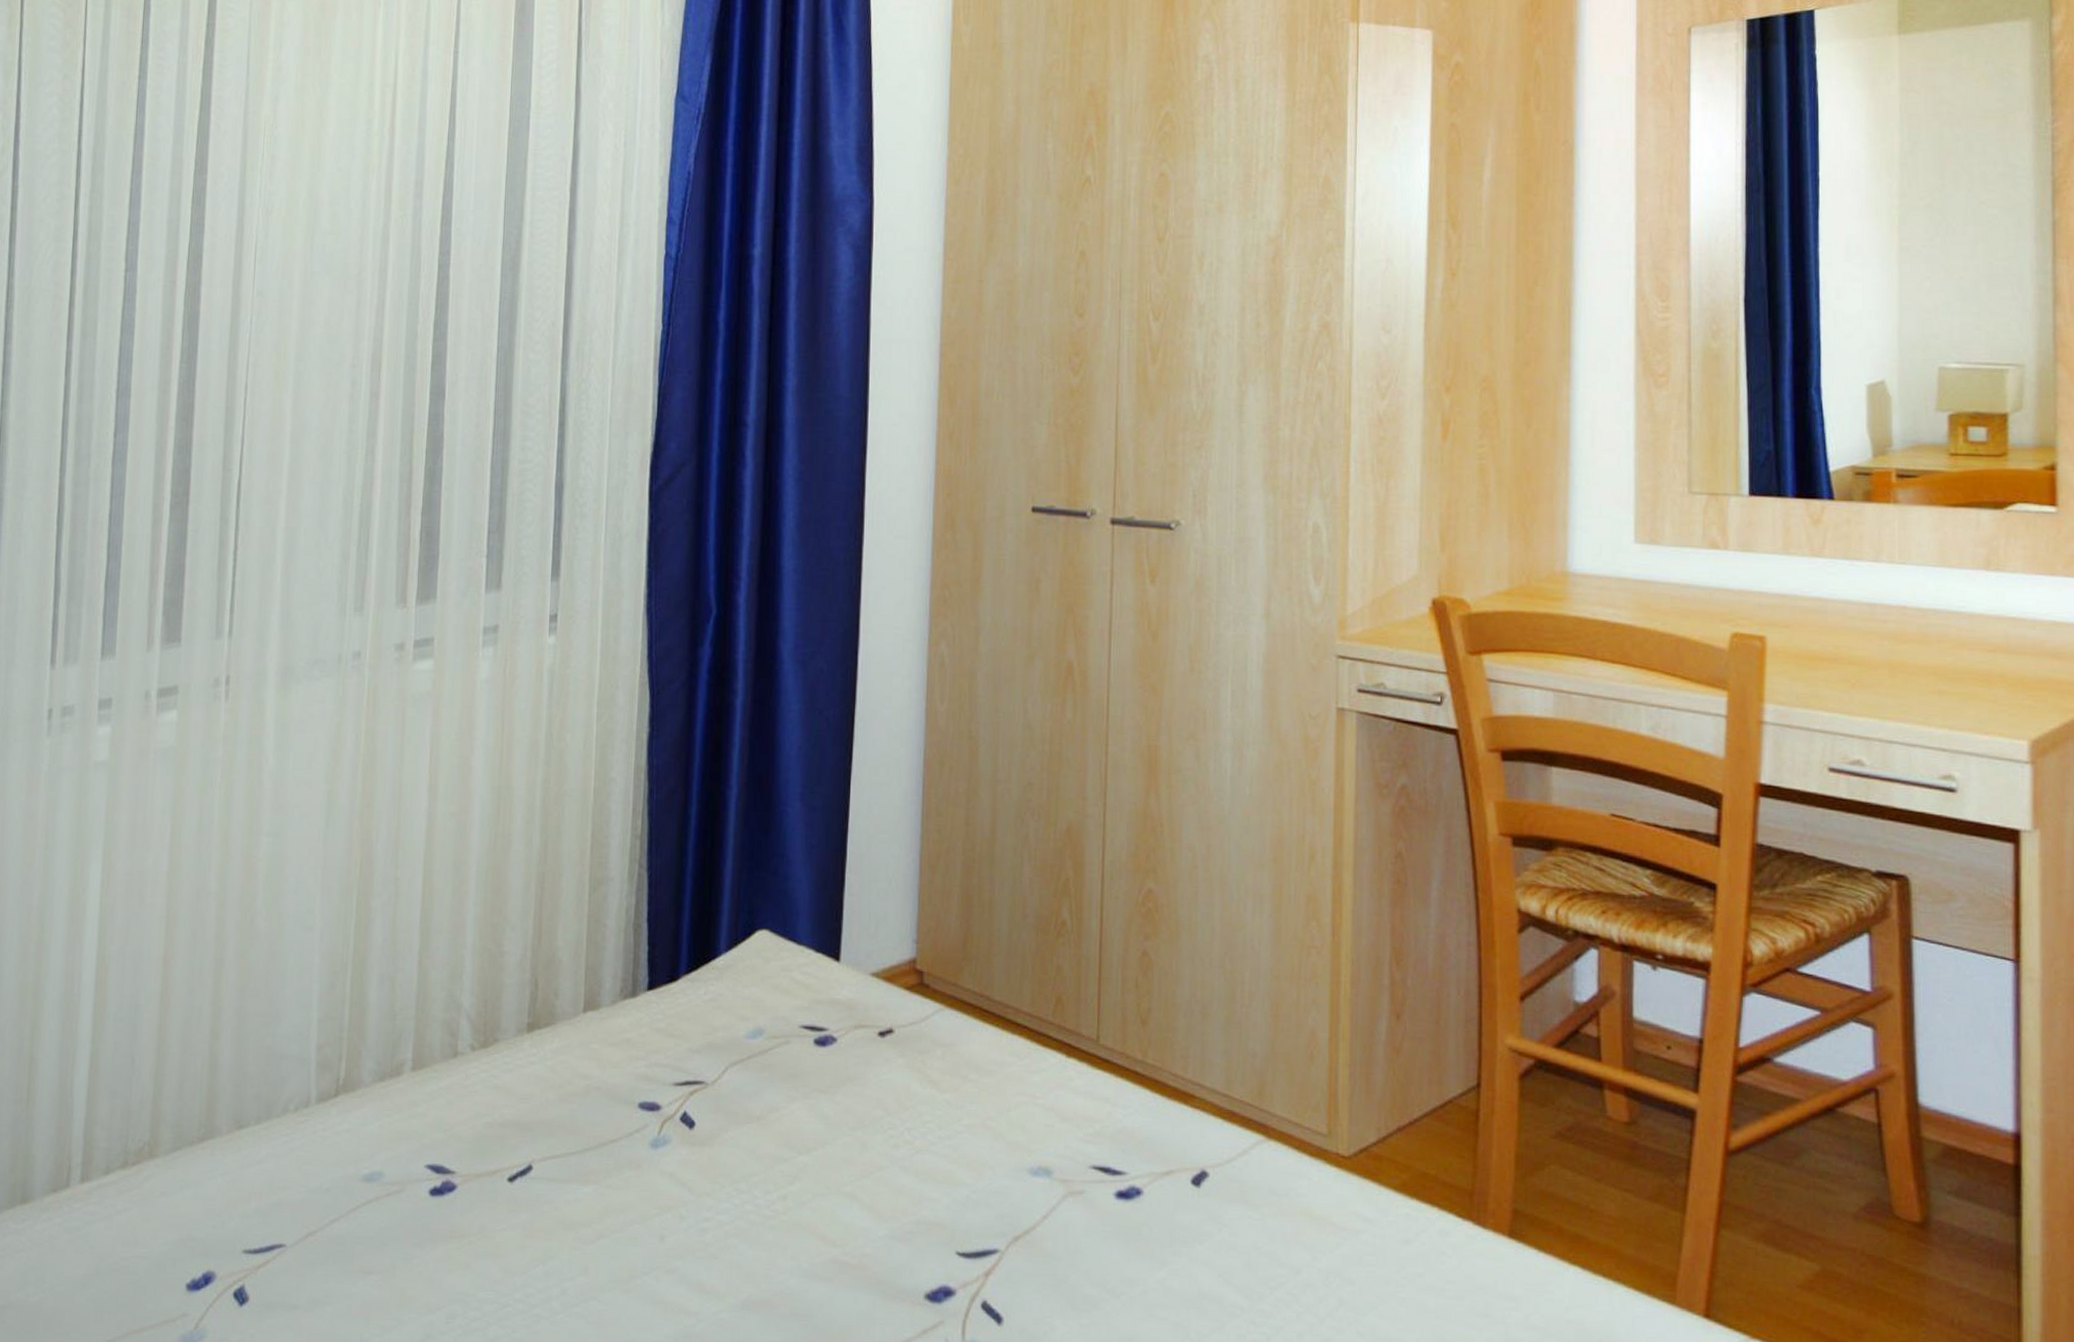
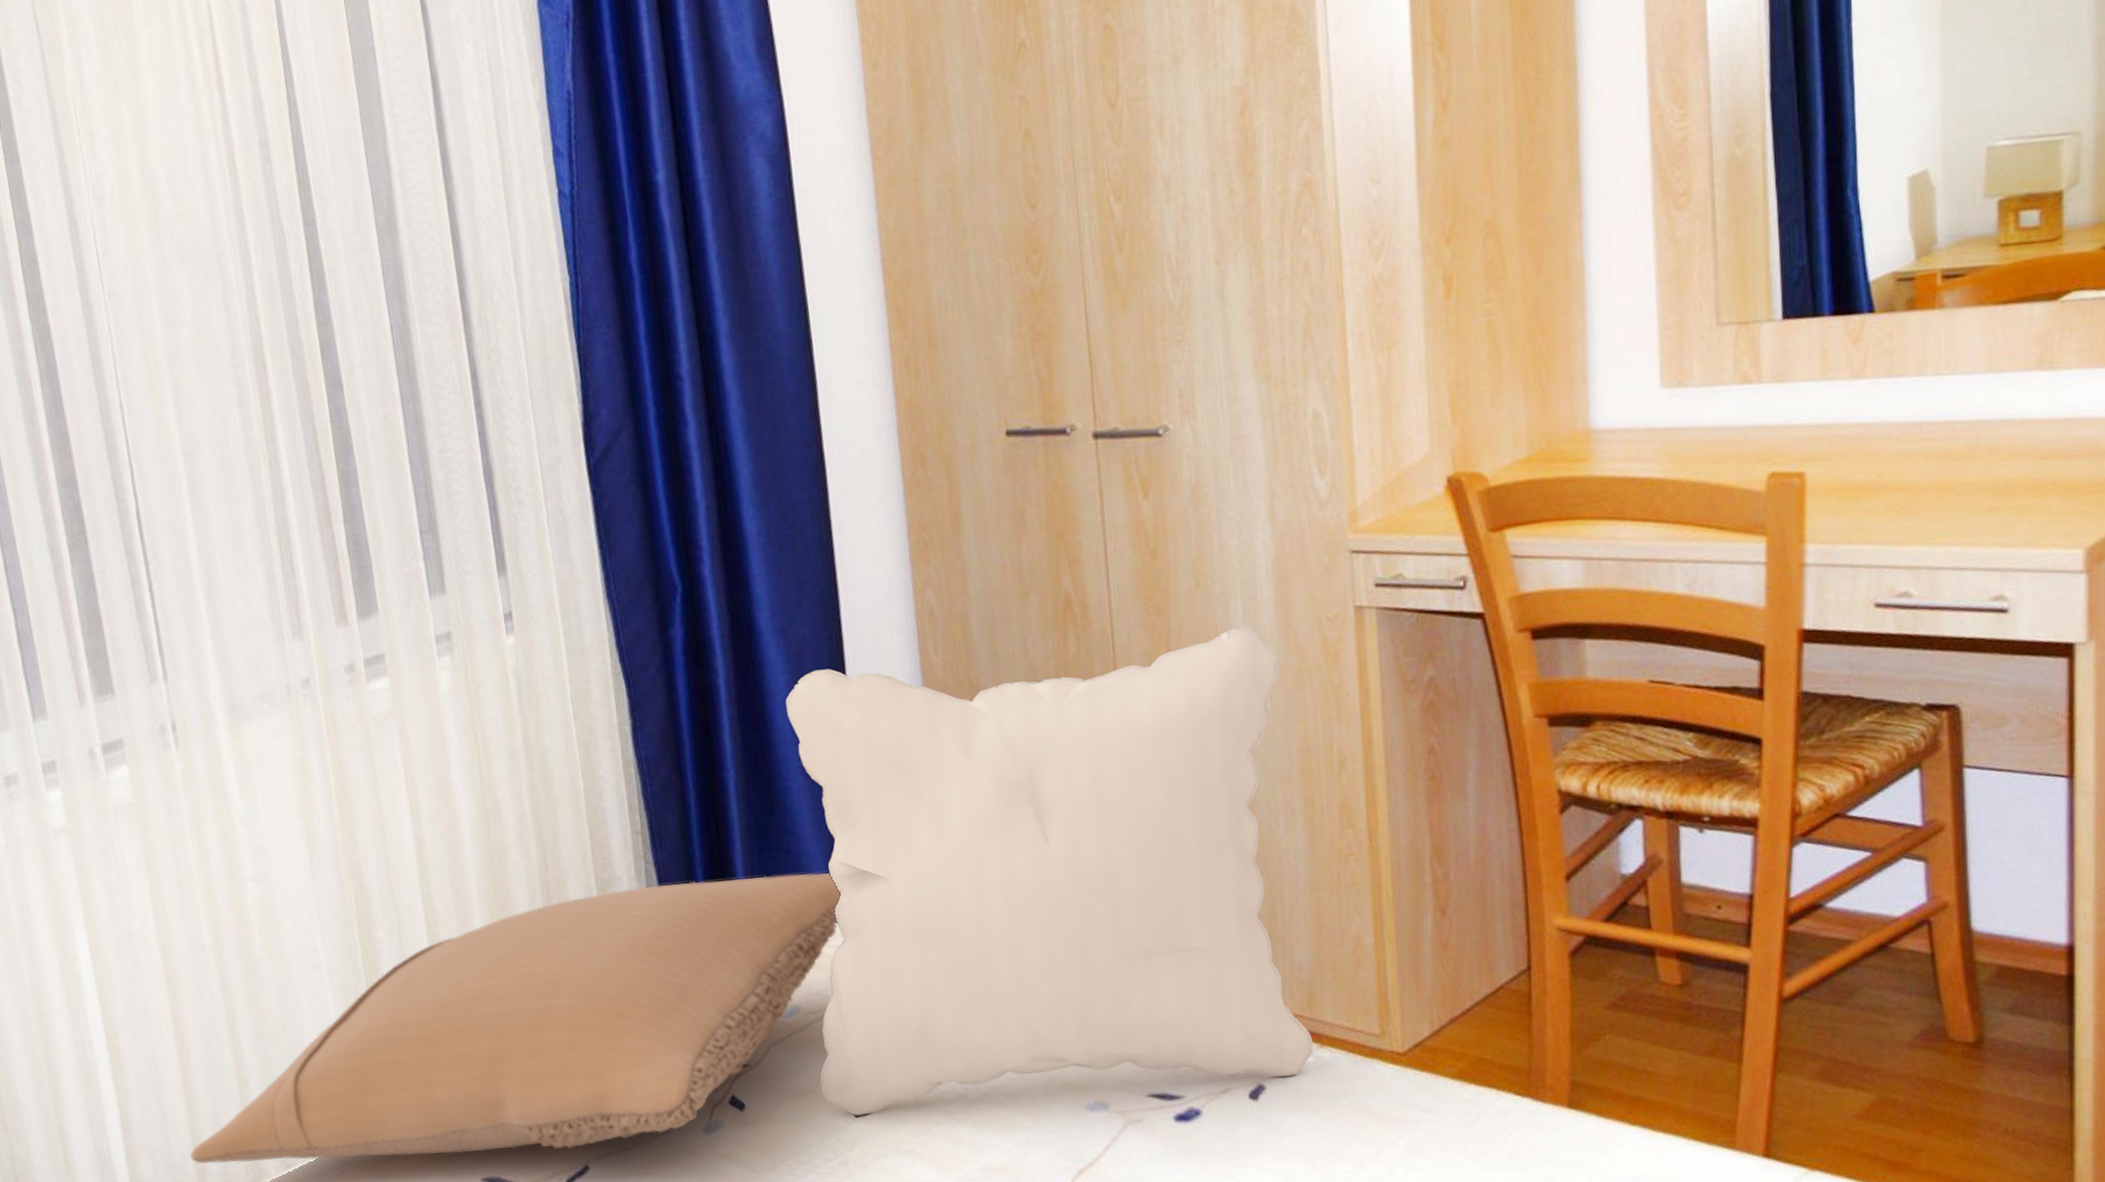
pillow: none [148,890,821,1146] -> present [189,873,842,1165]
cushion: none [771,703,1260,1168] -> present [785,626,1314,1119]

